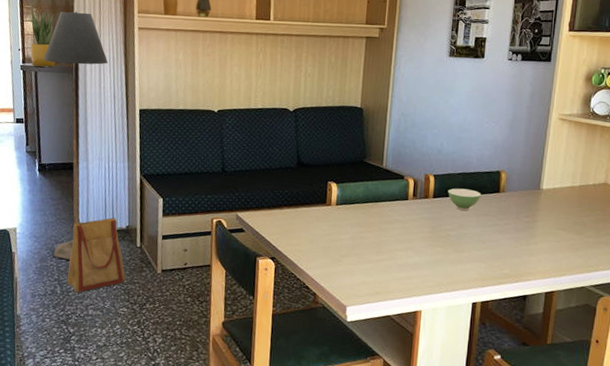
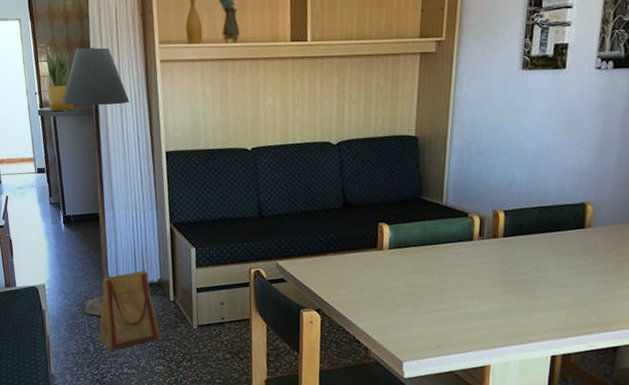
bowl: present [448,188,482,211] -> none [521,225,563,251]

